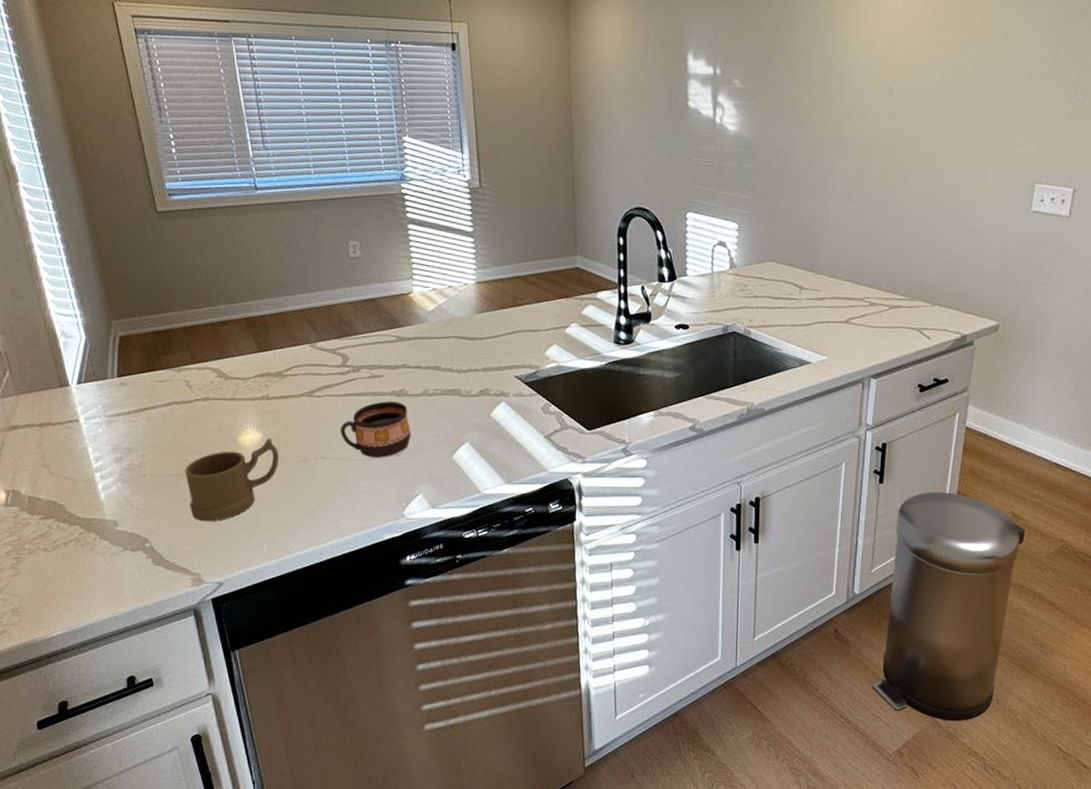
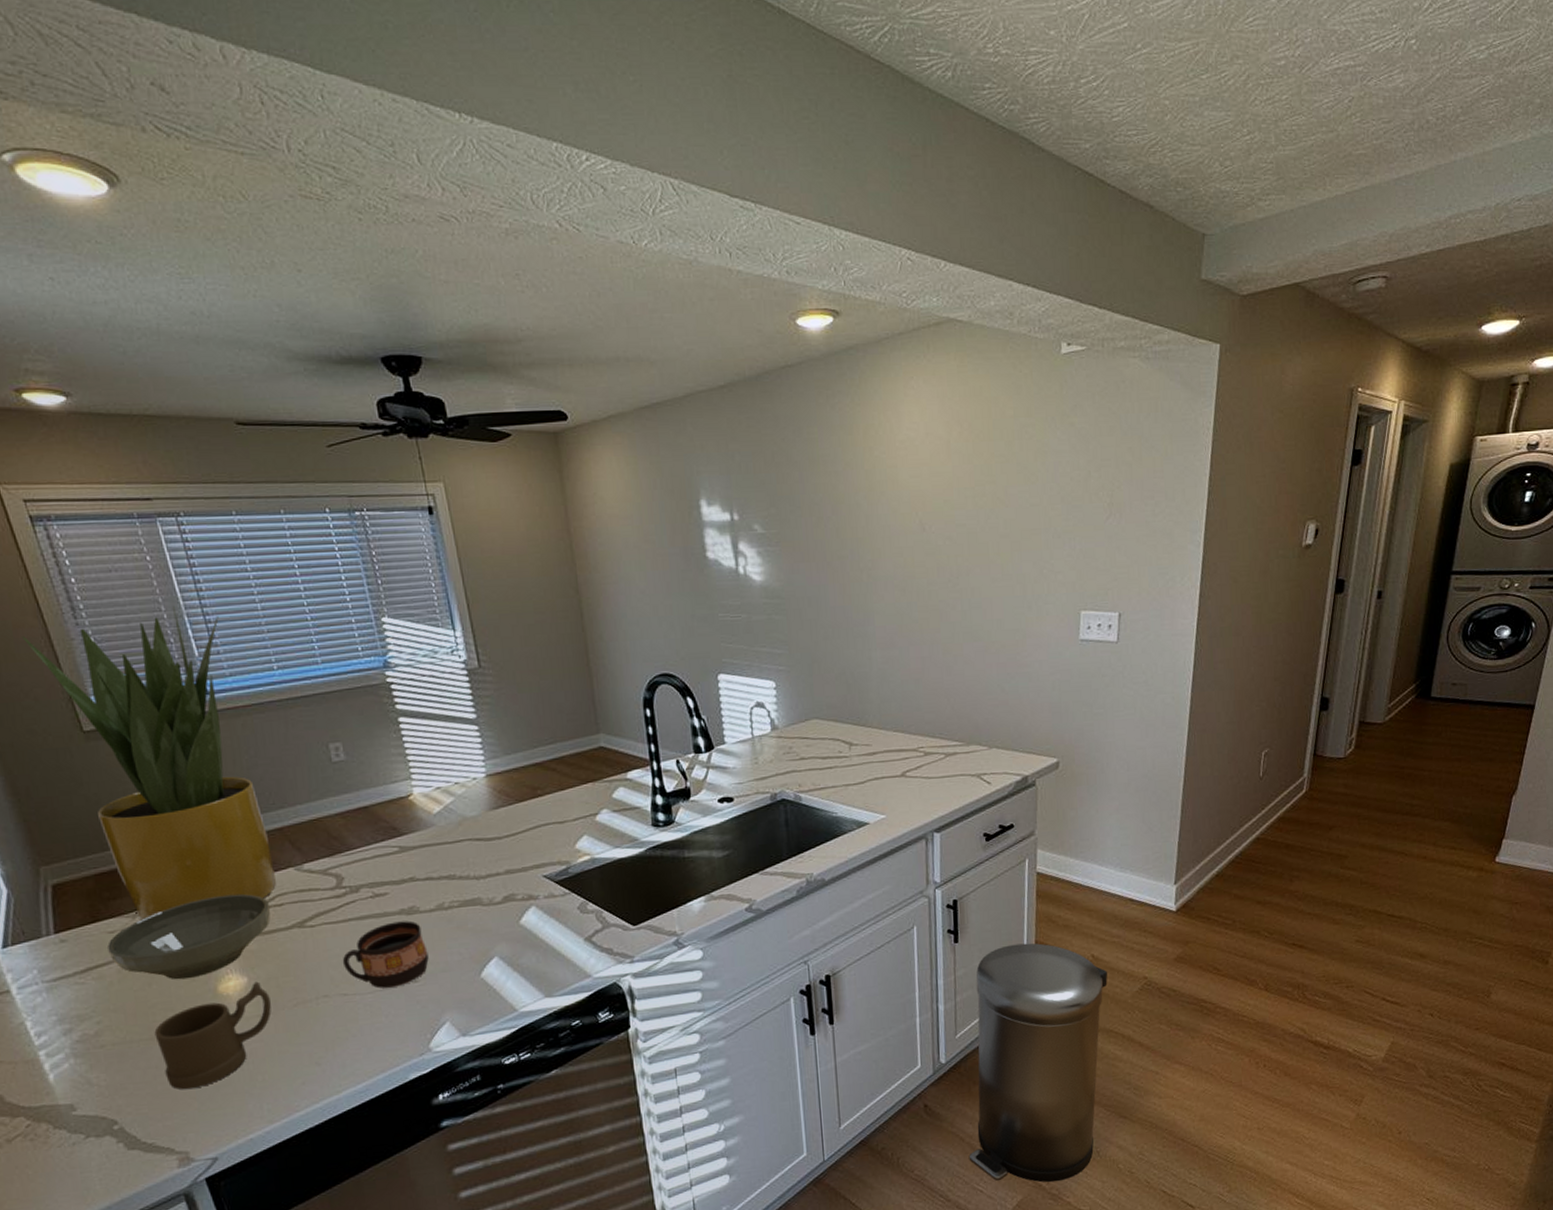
planter: none [118,112,295,375] -> present [21,605,277,921]
bowl: none [157,361,287,429] -> present [107,893,271,980]

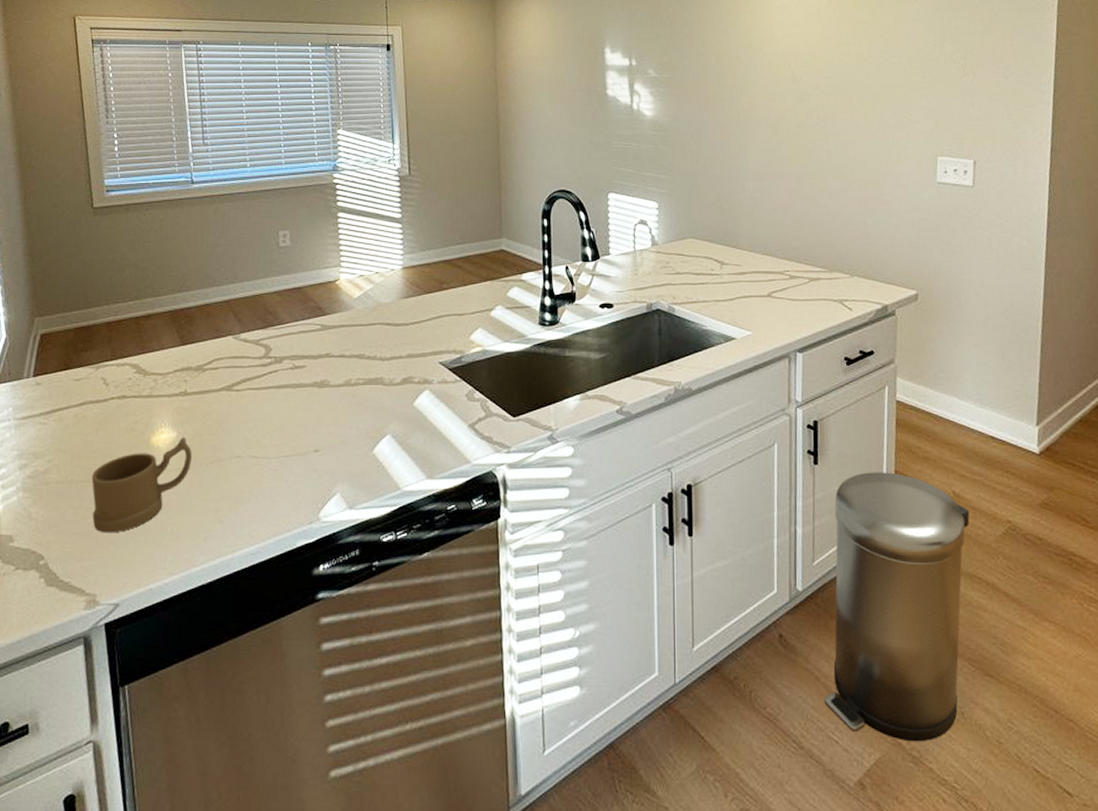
planter: present [21,605,277,921] -> none [65,112,217,372]
bowl: present [107,893,271,980] -> none [71,355,208,429]
cup: present [342,920,429,989] -> none [257,393,331,454]

